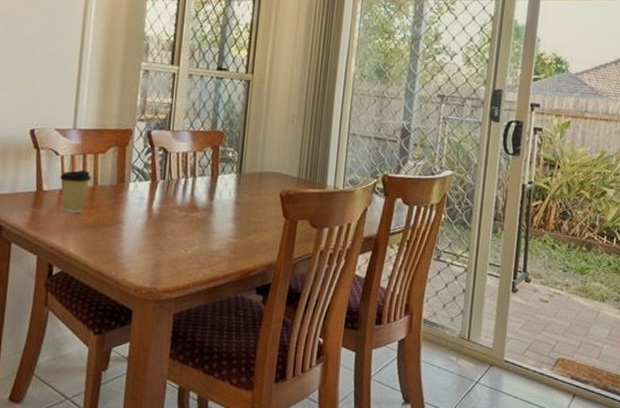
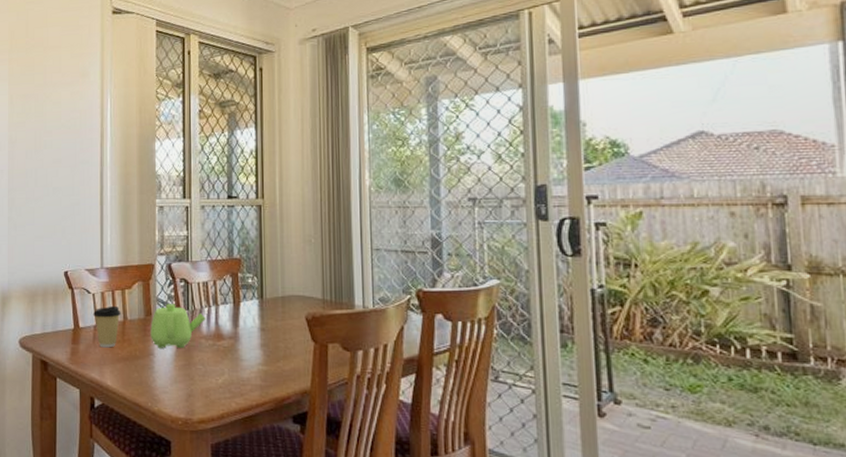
teapot: none [121,172,181,218] -> present [150,304,205,349]

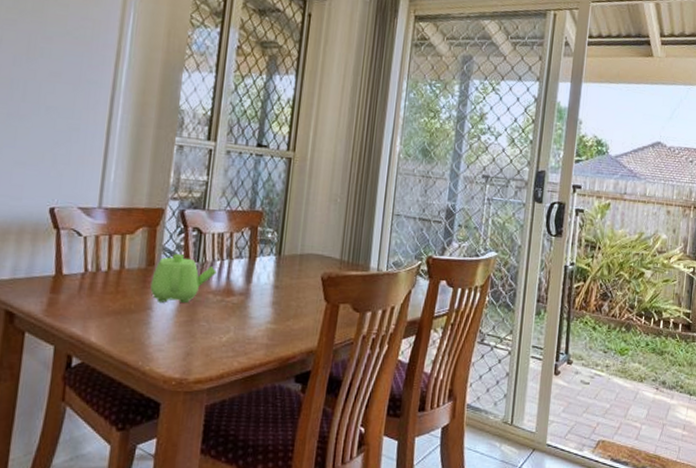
coffee cup: present [92,305,121,348] -> none [81,251,118,300]

